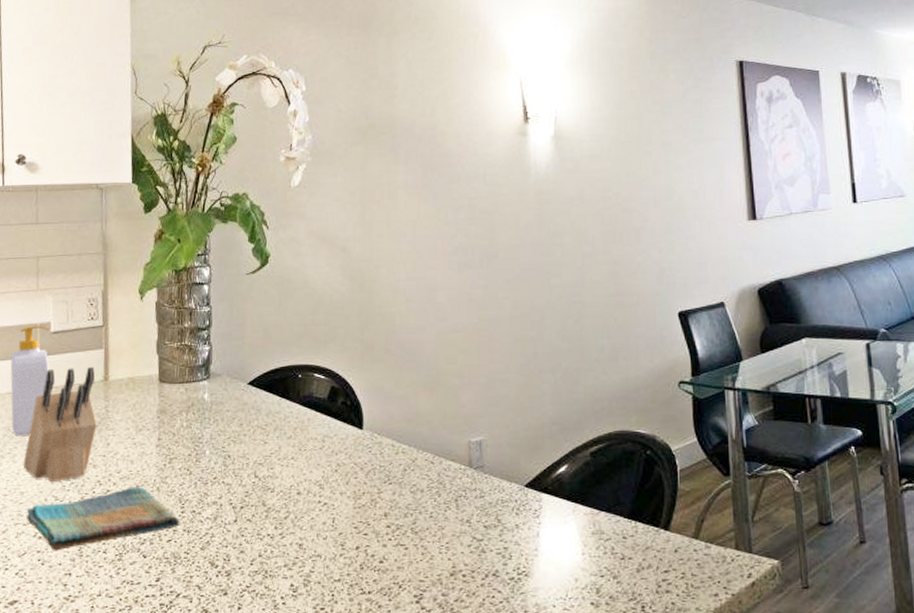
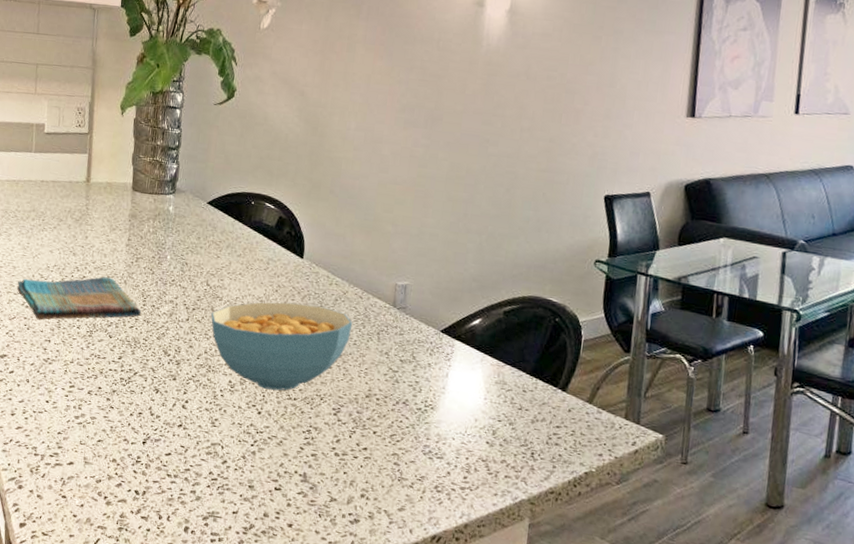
soap bottle: present [10,326,50,437] -> none [8,125,44,220]
knife block: present [23,366,97,482] -> none [16,164,79,262]
cereal bowl: none [262,481,427,586] -> present [210,302,353,391]

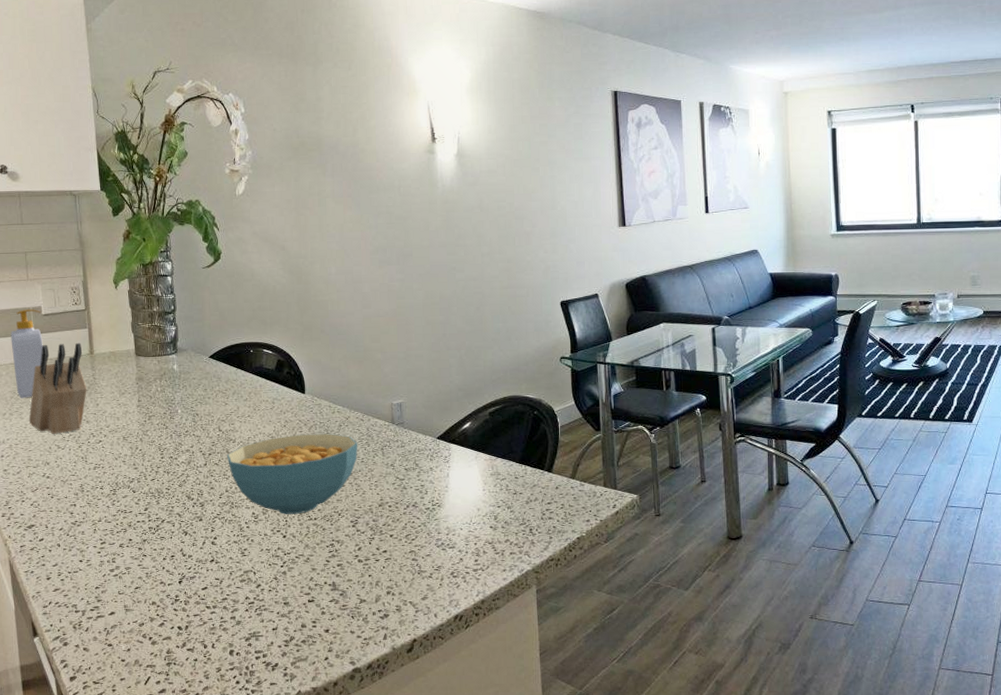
soap bottle: none [8,125,44,220] -> present [11,309,43,398]
knife block: none [16,164,79,262] -> present [28,342,87,434]
dish towel: present [17,276,141,320] -> none [36,438,160,488]

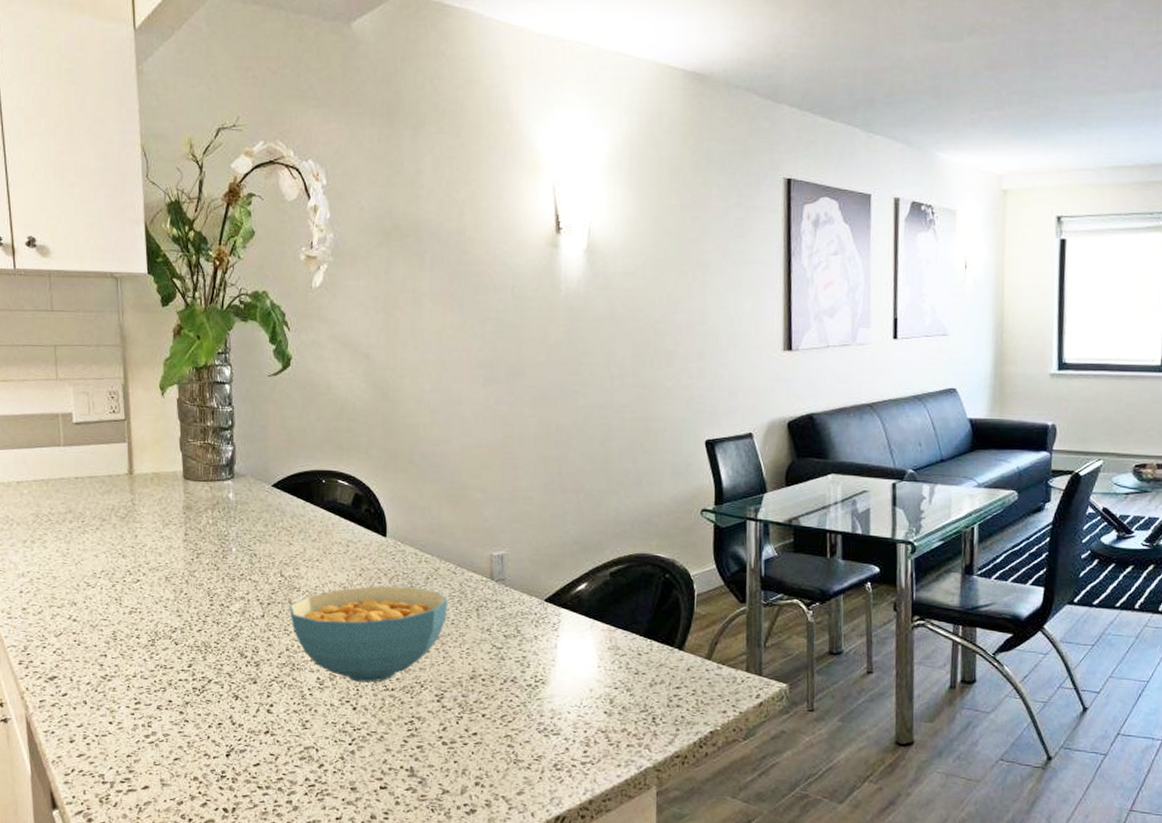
soap bottle: present [11,309,43,398] -> none [35,415,73,524]
knife block: present [28,342,87,434] -> none [53,459,124,569]

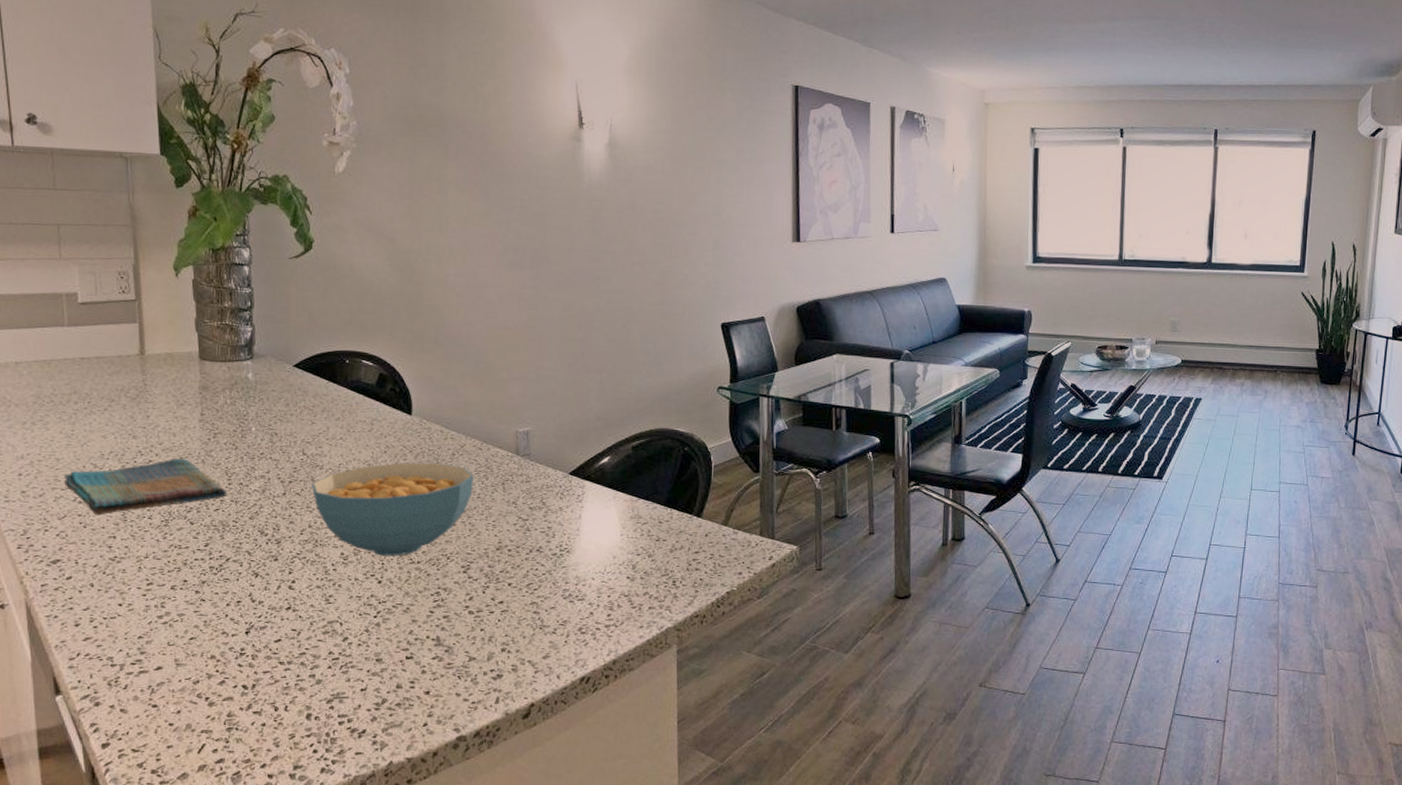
dish towel: none [61,578,208,634] -> present [65,458,226,515]

